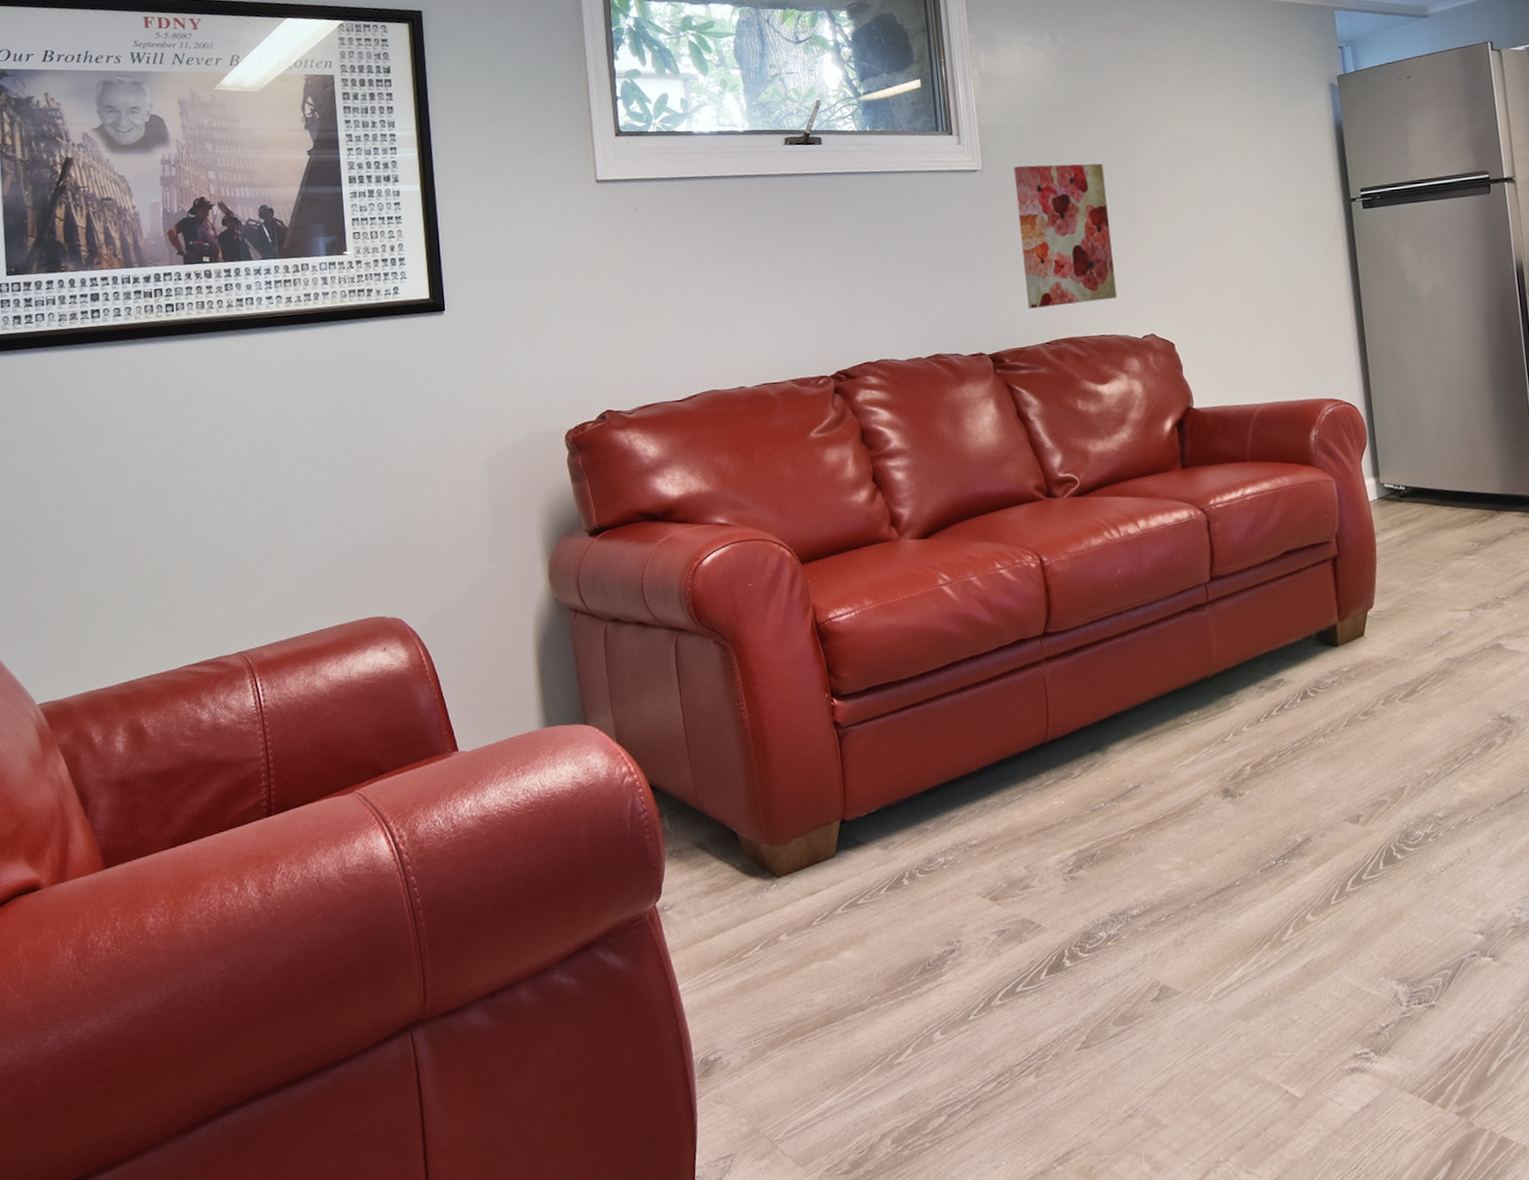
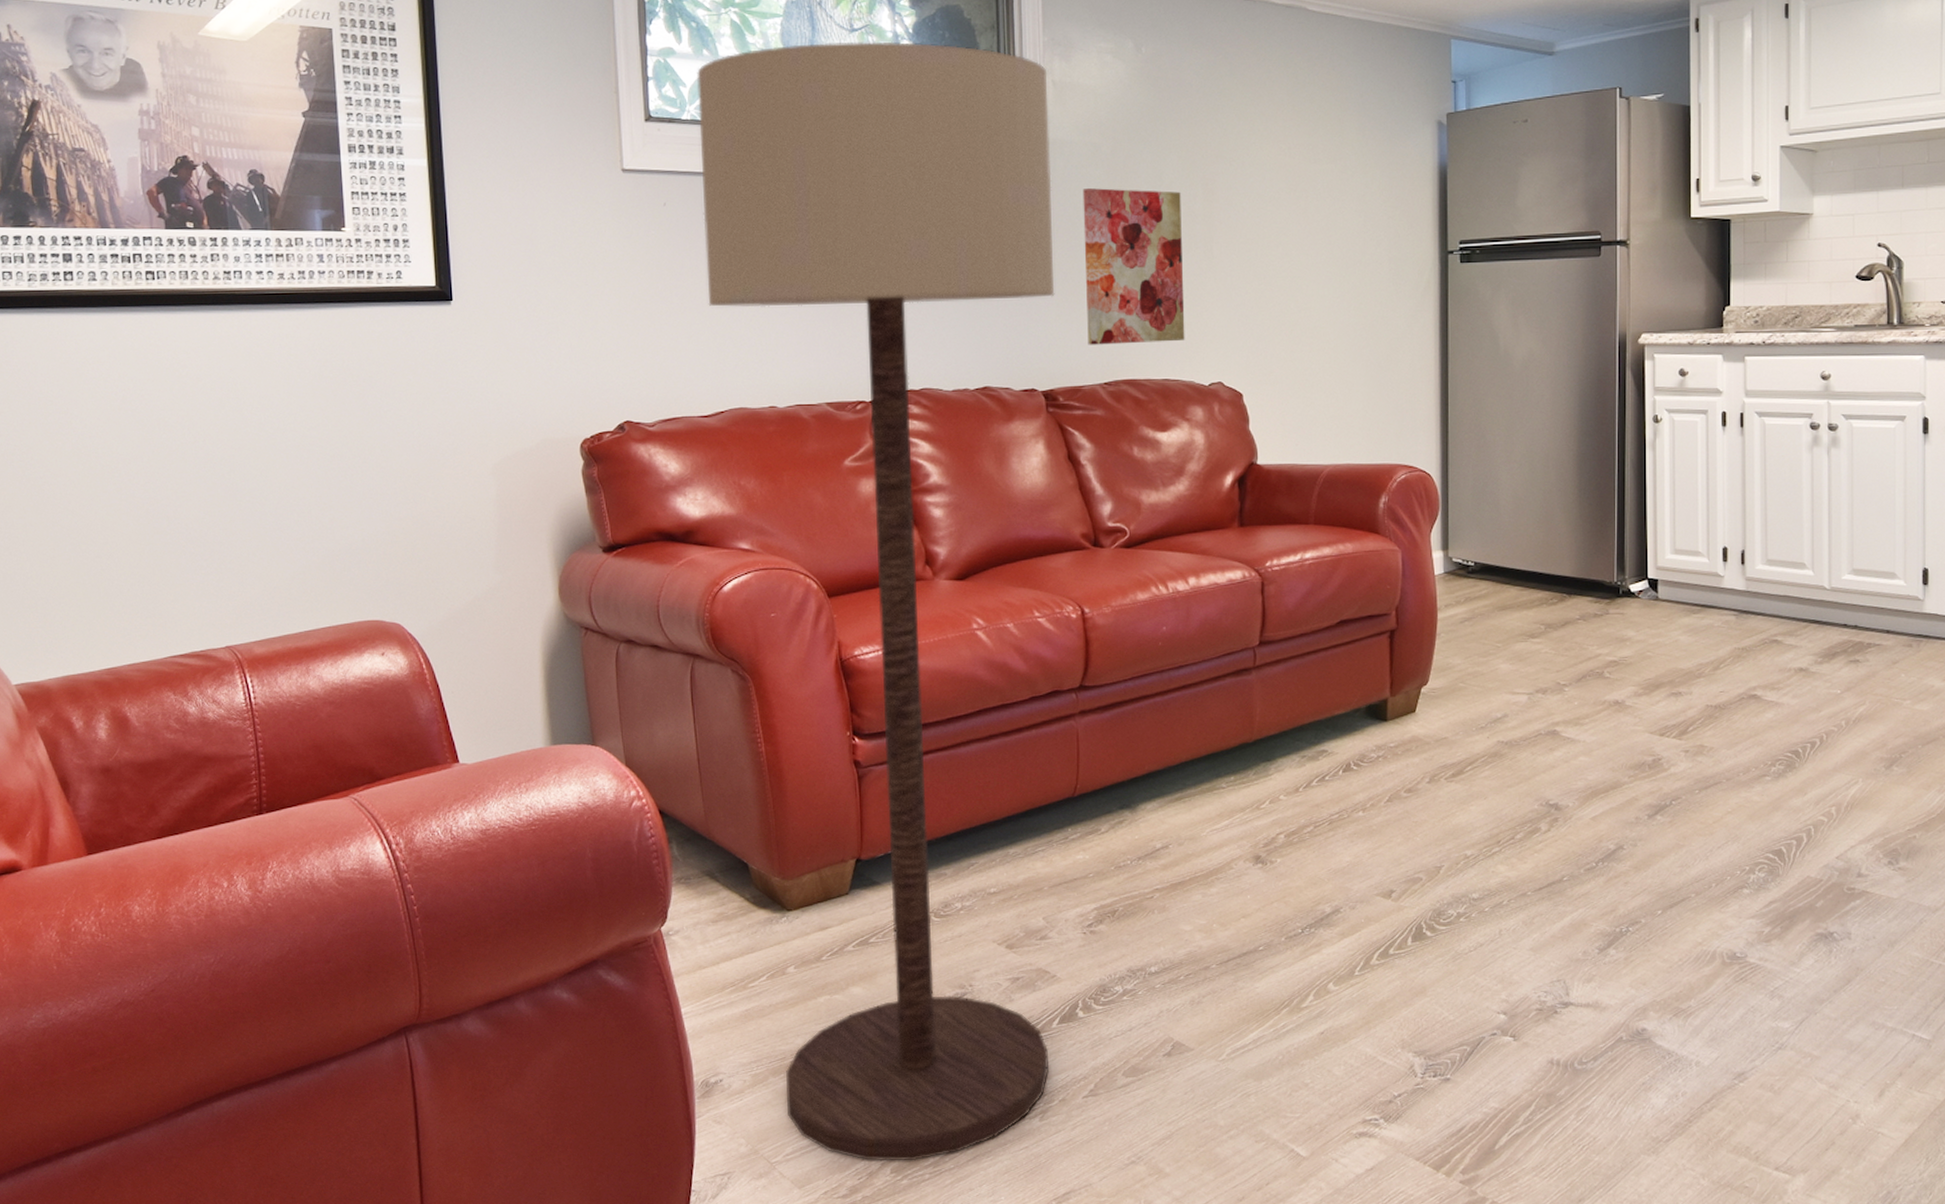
floor lamp: none [660,48,1041,1133] -> present [697,41,1055,1162]

